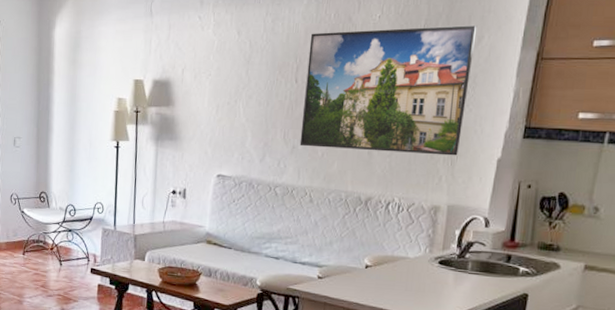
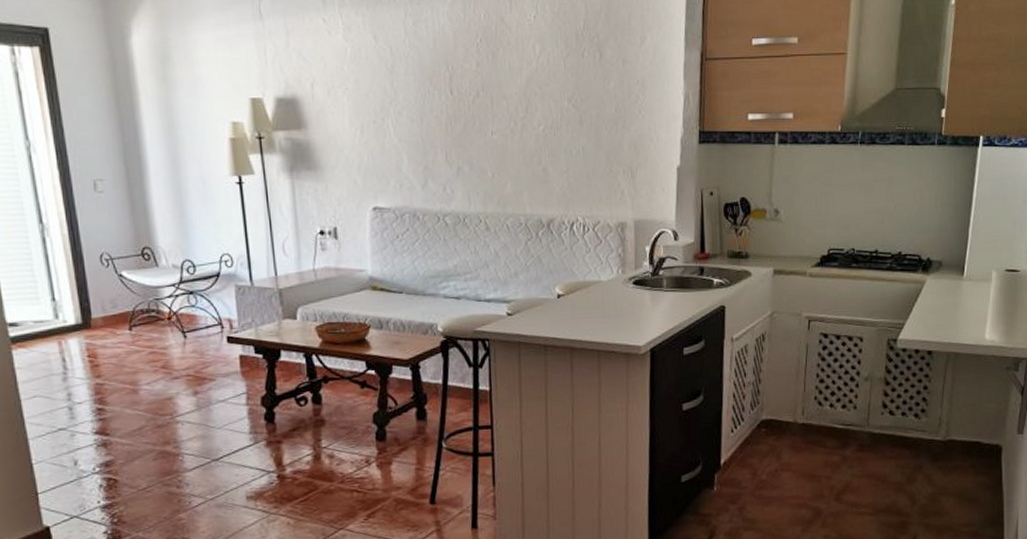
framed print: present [299,25,478,156] -> none [460,25,639,167]

